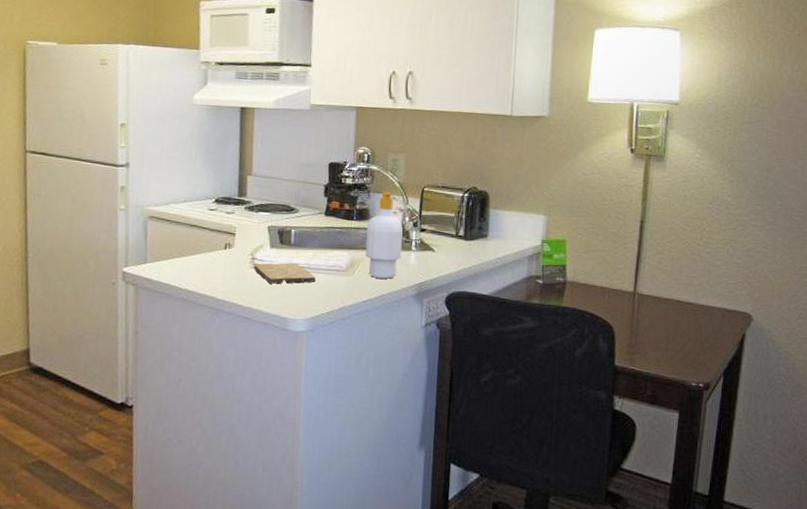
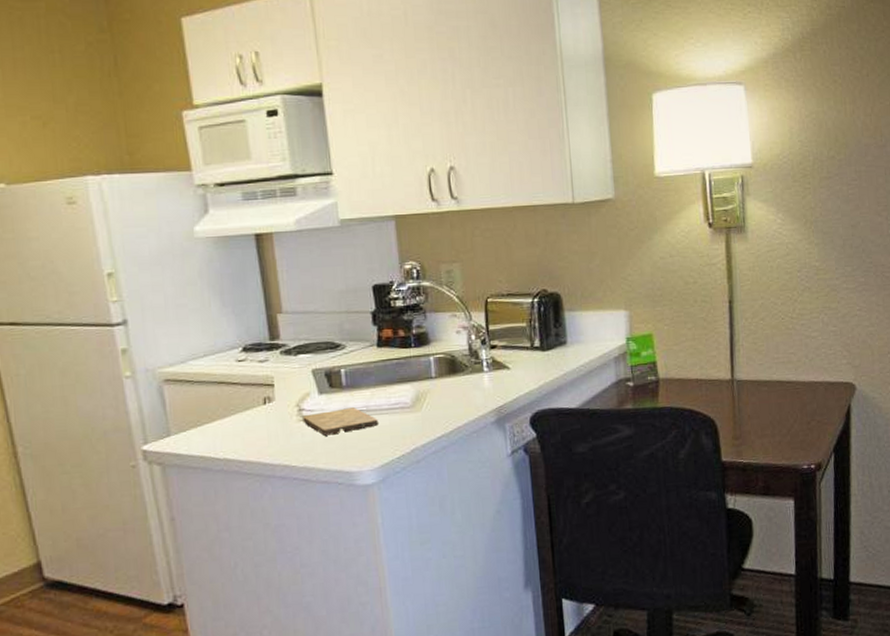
soap bottle: present [365,192,403,279] -> none [428,309,474,409]

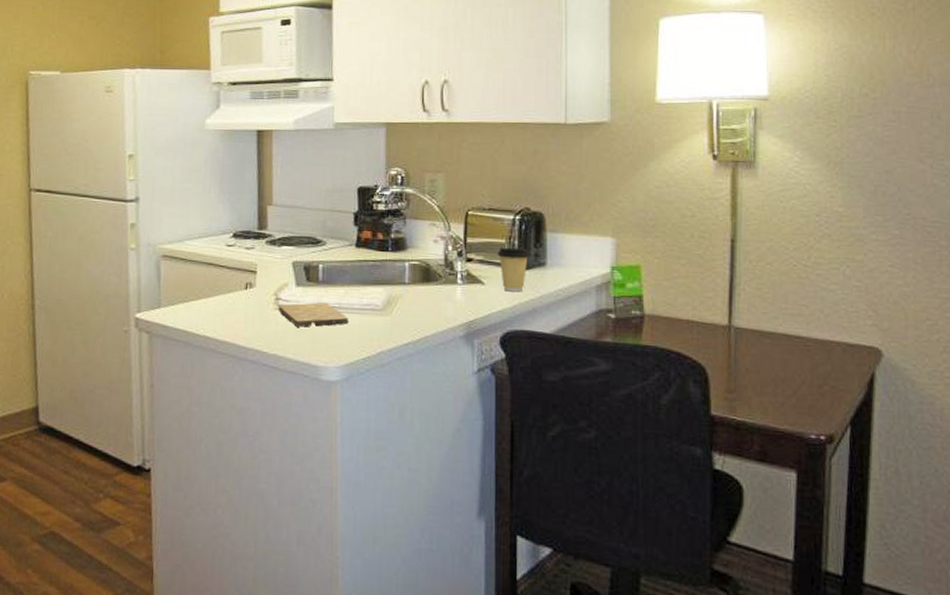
coffee cup: none [519,329,551,373] -> present [497,247,530,292]

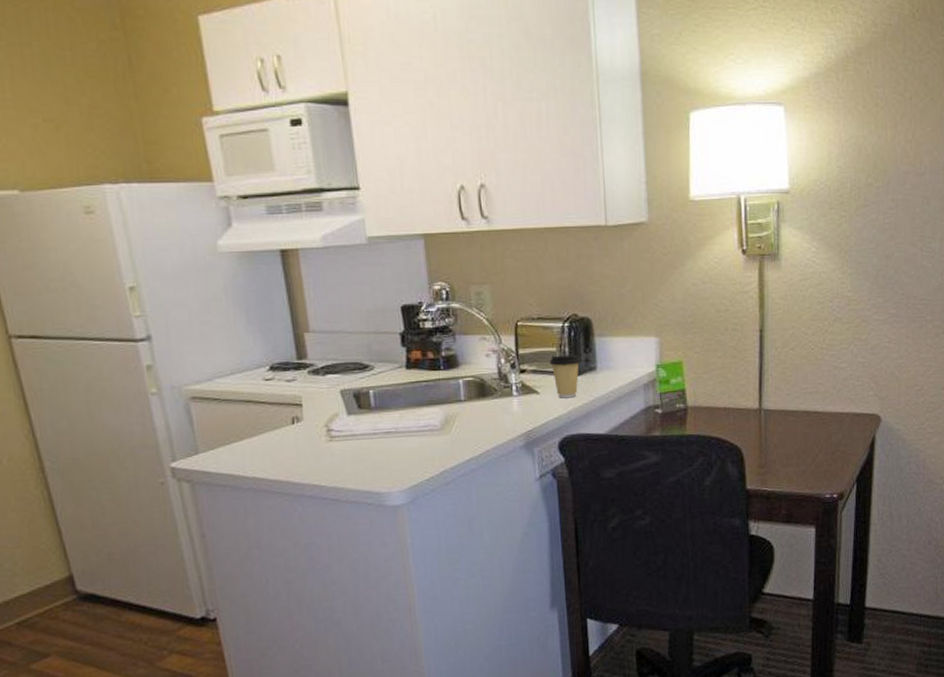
cutting board: present [278,303,348,327] -> none [331,429,407,457]

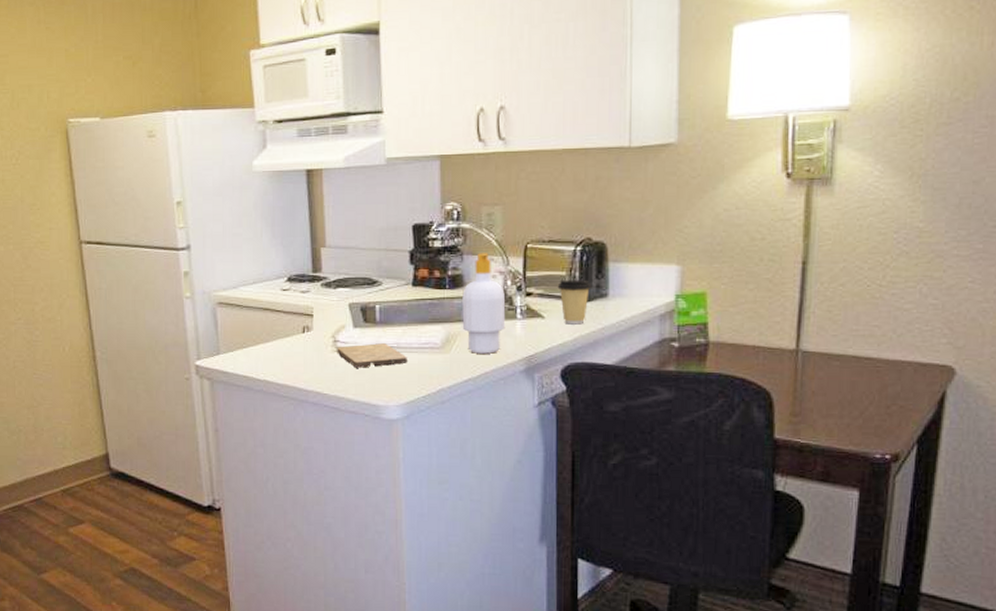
cutting board: none [331,429,407,457] -> present [337,343,407,368]
soap bottle: none [458,332,503,433] -> present [462,253,506,354]

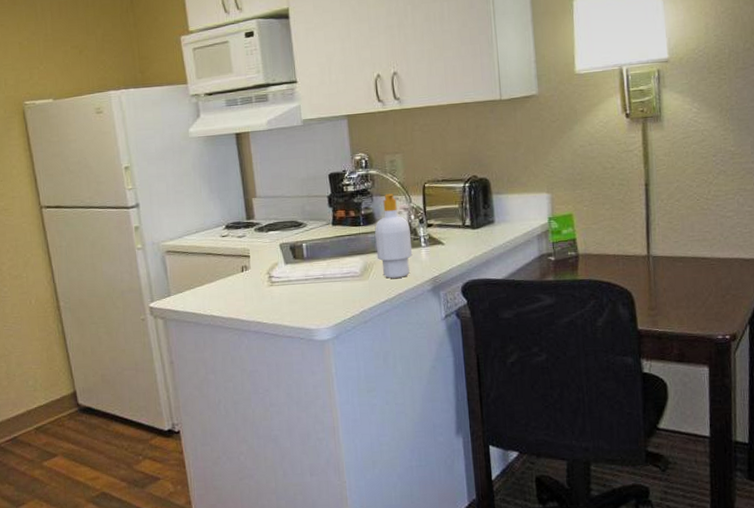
cutting board: present [337,343,407,368] -> none [272,275,333,299]
coffee cup: present [557,280,591,325] -> none [452,210,480,248]

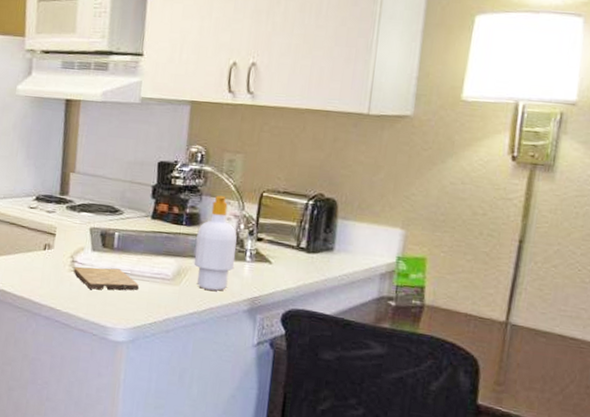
cutting board: none [272,275,333,299] -> present [73,267,139,290]

